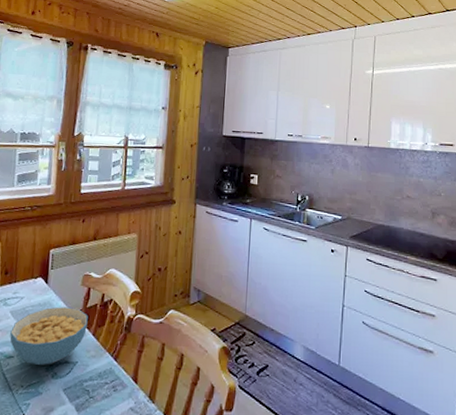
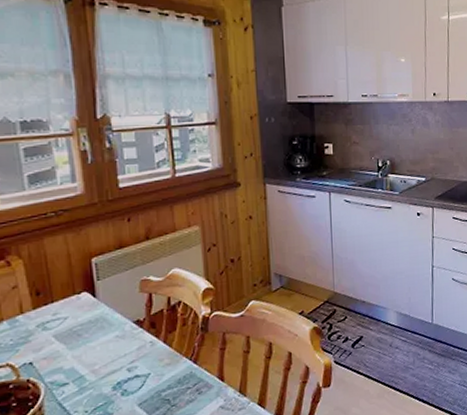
cereal bowl: present [9,307,88,365] -> none [58,318,155,387]

